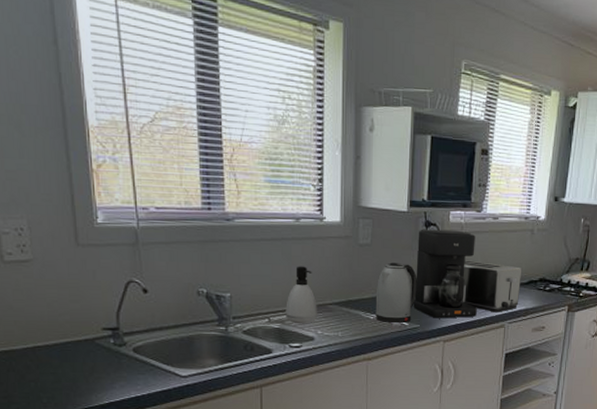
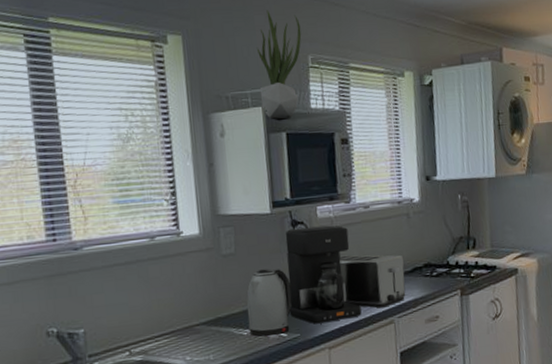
soap dispenser: present [286,266,317,324] -> none [147,287,184,353]
potted plant: none [411,7,459,124] -> present [256,10,302,121]

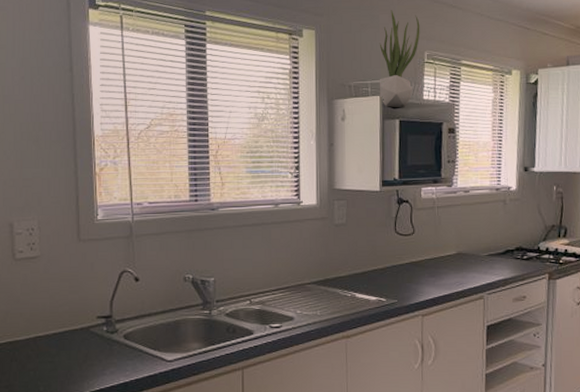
kettle: present [246,269,292,337] -> none [352,240,393,299]
coffee maker: present [285,225,362,324] -> none [389,205,454,293]
toaster: present [339,254,406,309] -> none [437,232,497,284]

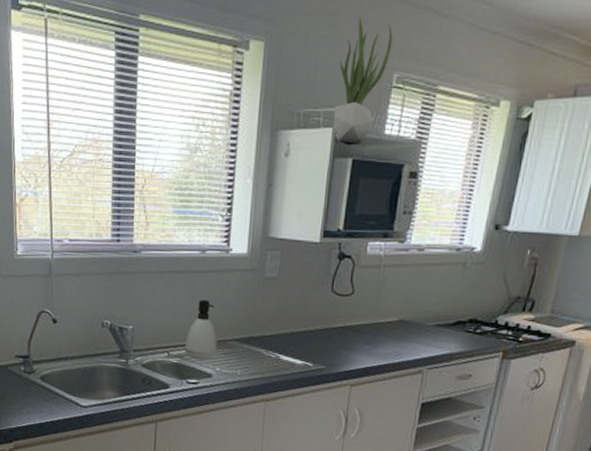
soap dispenser: none [266,248,296,305] -> present [185,299,218,360]

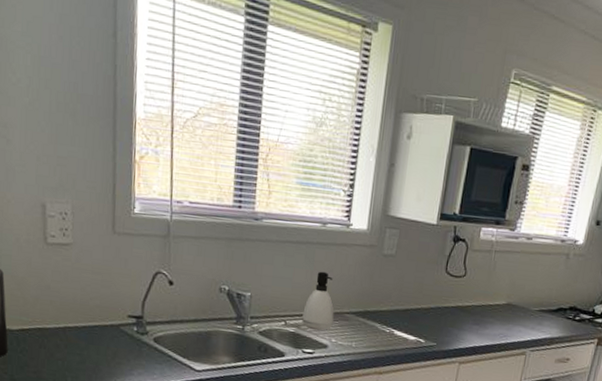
potted plant: present [332,16,393,146] -> none [453,12,513,135]

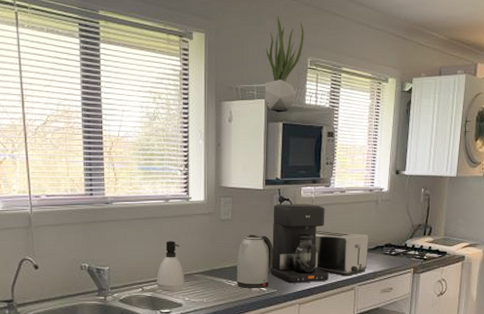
kettle: none [391,276,439,340] -> present [236,234,273,288]
coffee maker: none [431,243,506,341] -> present [270,204,329,283]
potted plant: none [453,12,513,135] -> present [264,16,304,113]
toaster: none [484,278,551,339] -> present [314,229,368,276]

